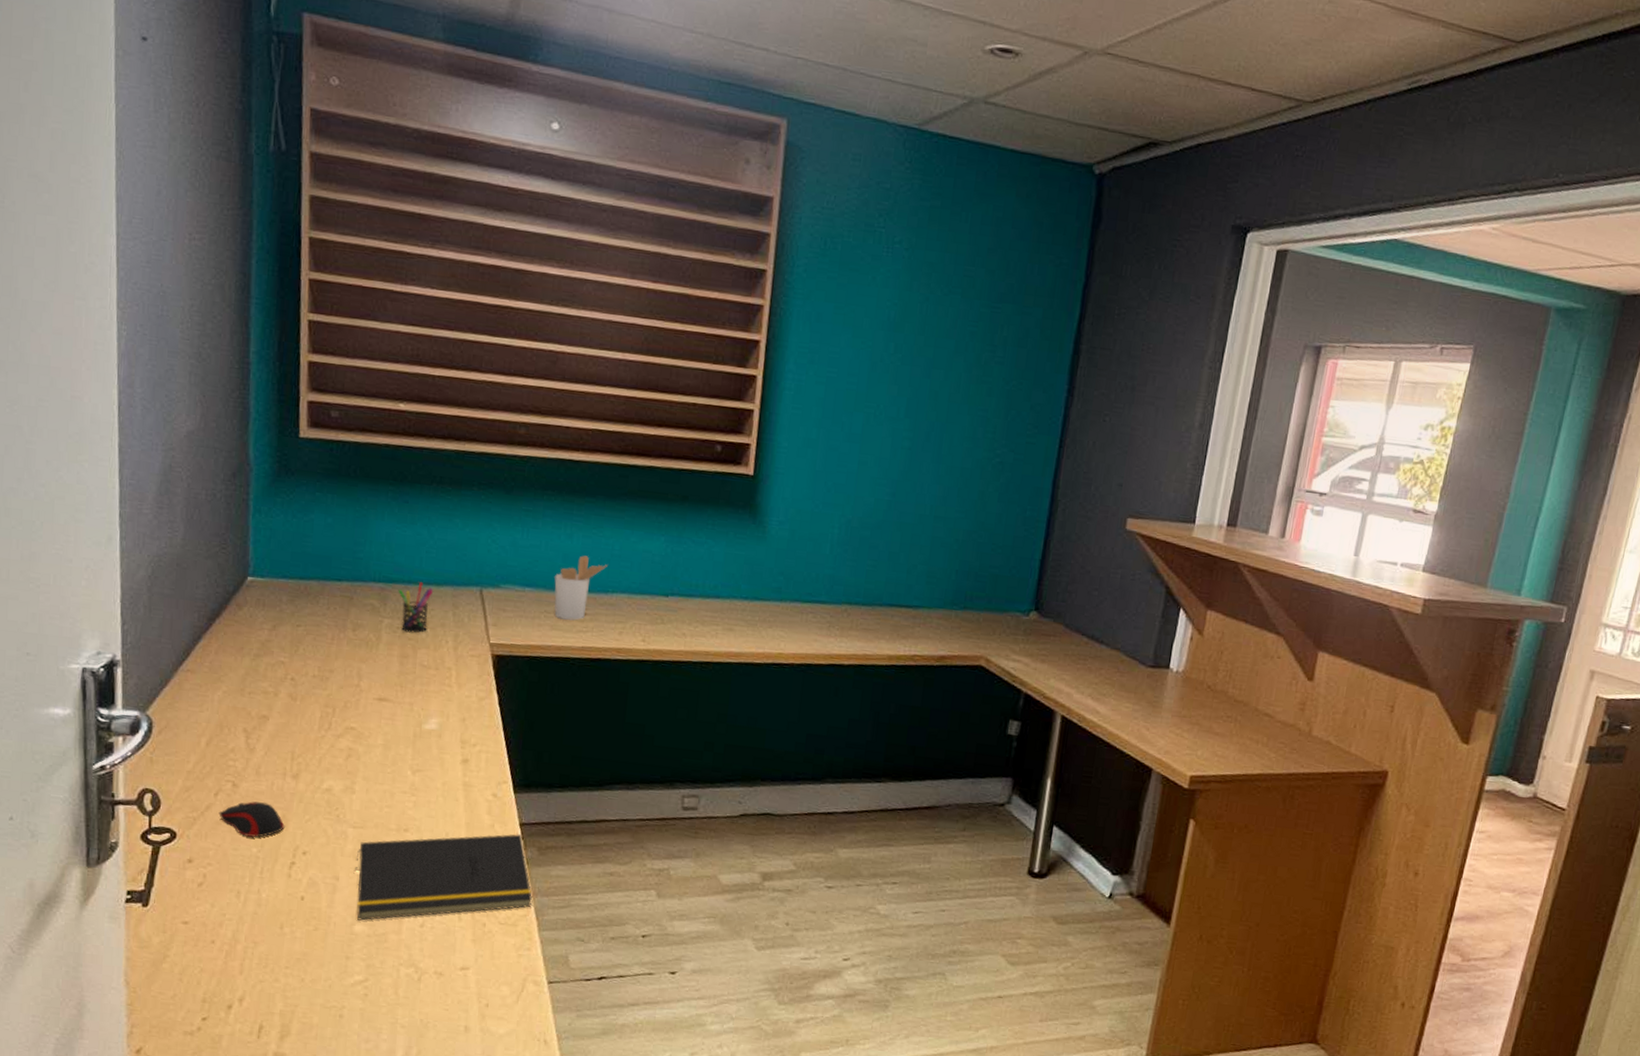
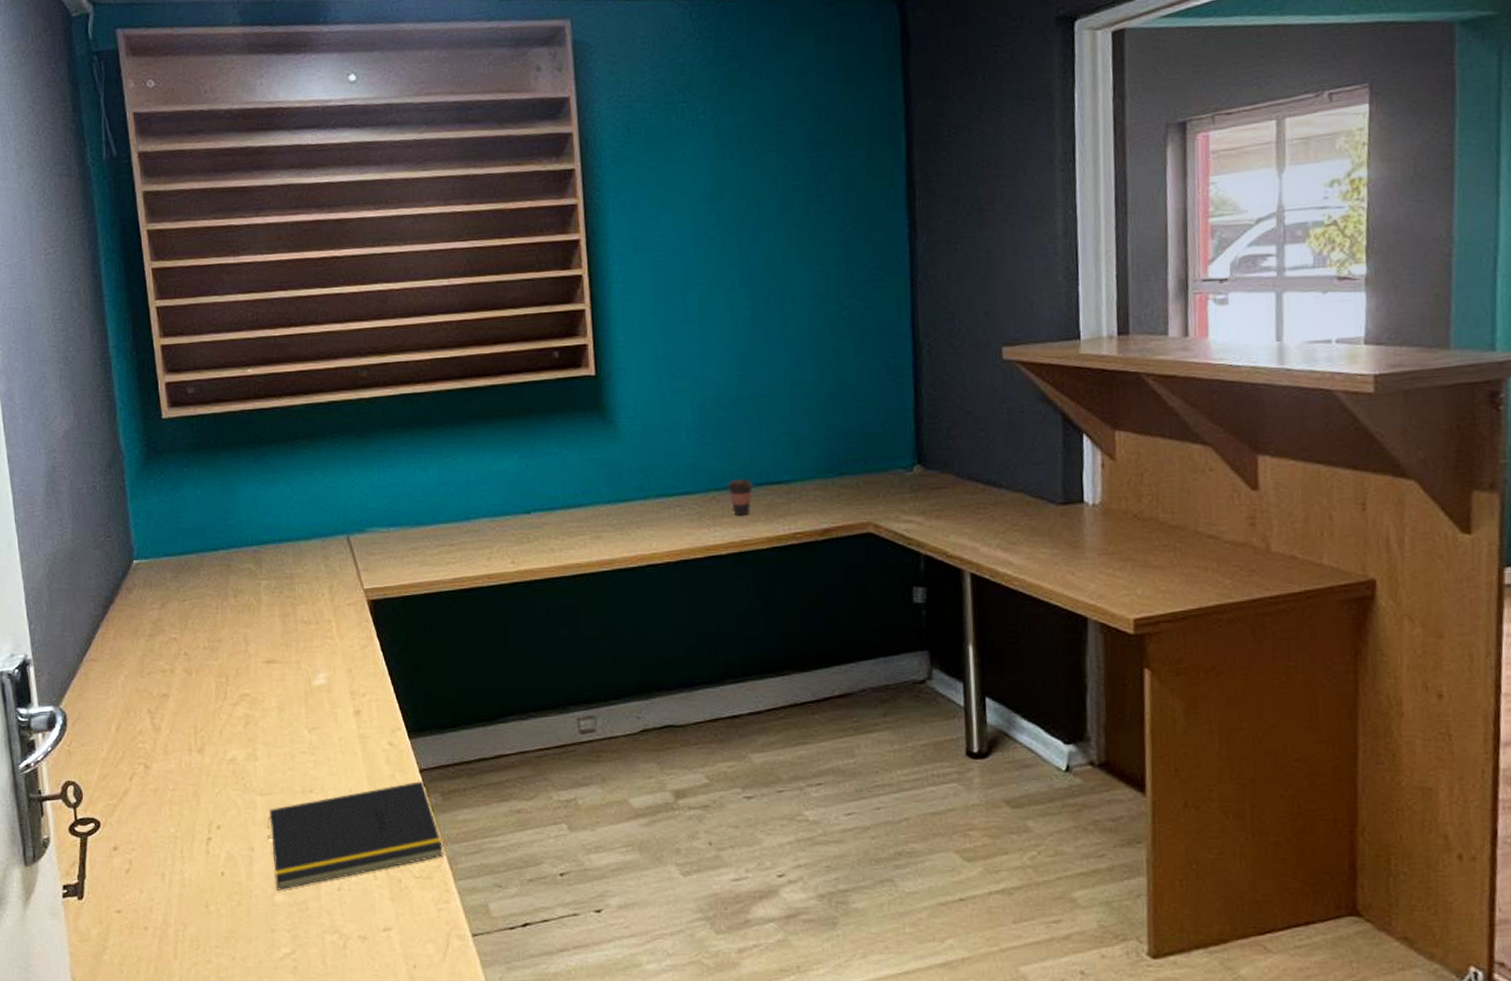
computer mouse: present [219,801,285,838] -> none [135,781,197,817]
pen holder: present [398,582,434,634] -> none [270,539,304,591]
utensil holder: present [554,555,607,621] -> none [416,486,466,554]
coffee cup: none [859,597,884,632] -> present [727,479,753,516]

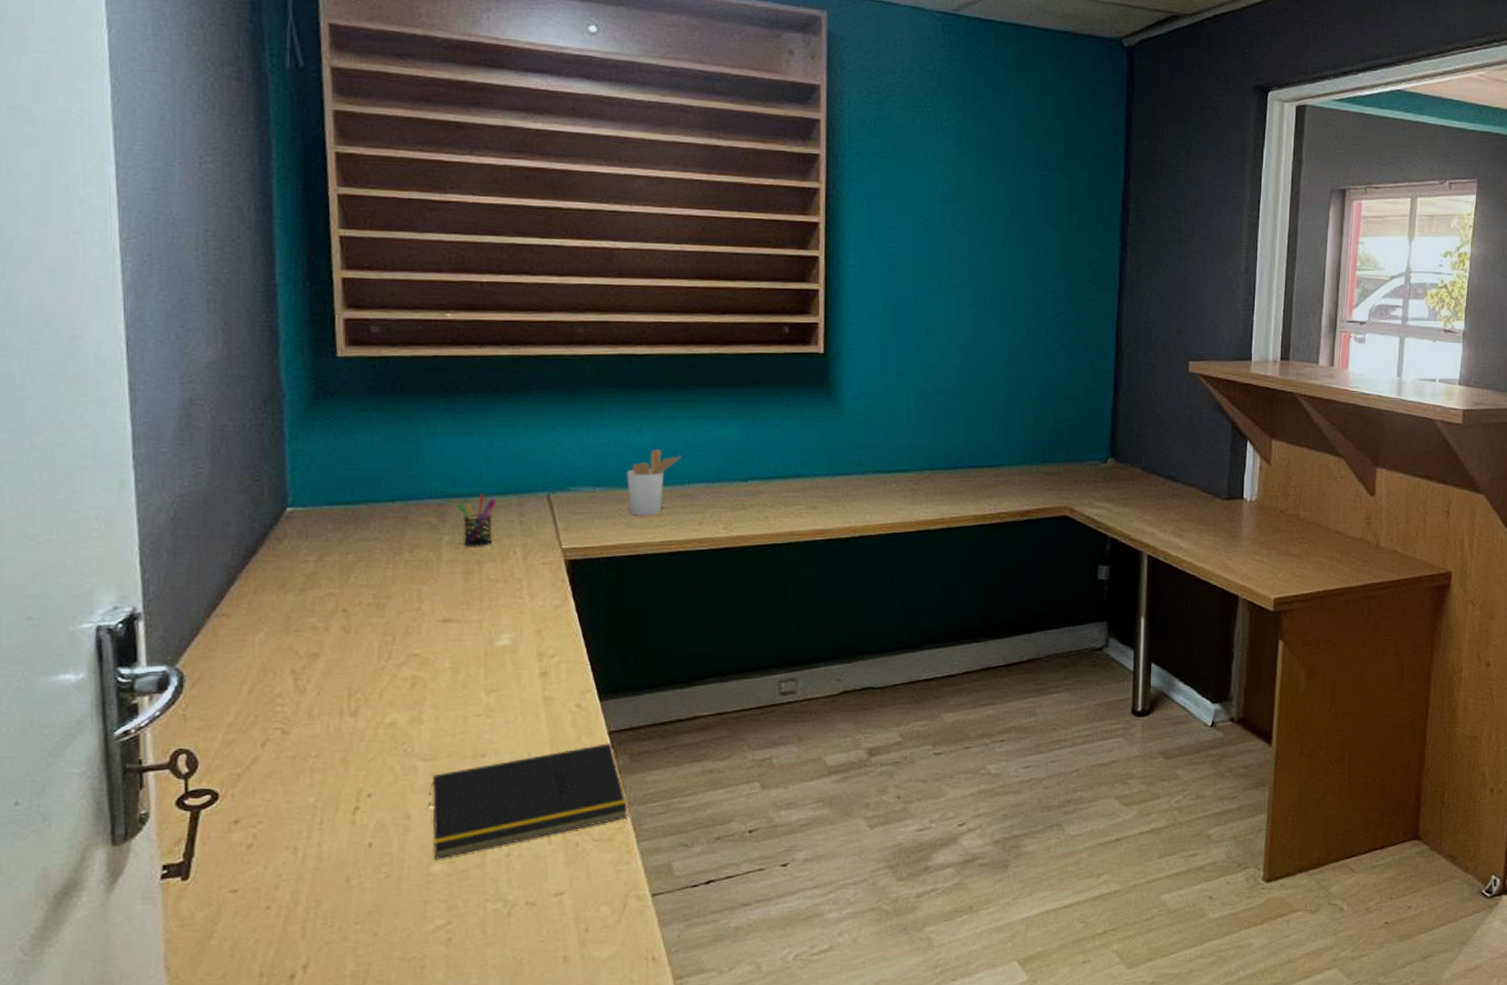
pen holder: none [270,539,304,591] -> present [457,494,497,547]
utensil holder: none [416,486,466,554] -> present [627,449,681,516]
coffee cup: present [727,479,753,516] -> none [941,461,965,495]

